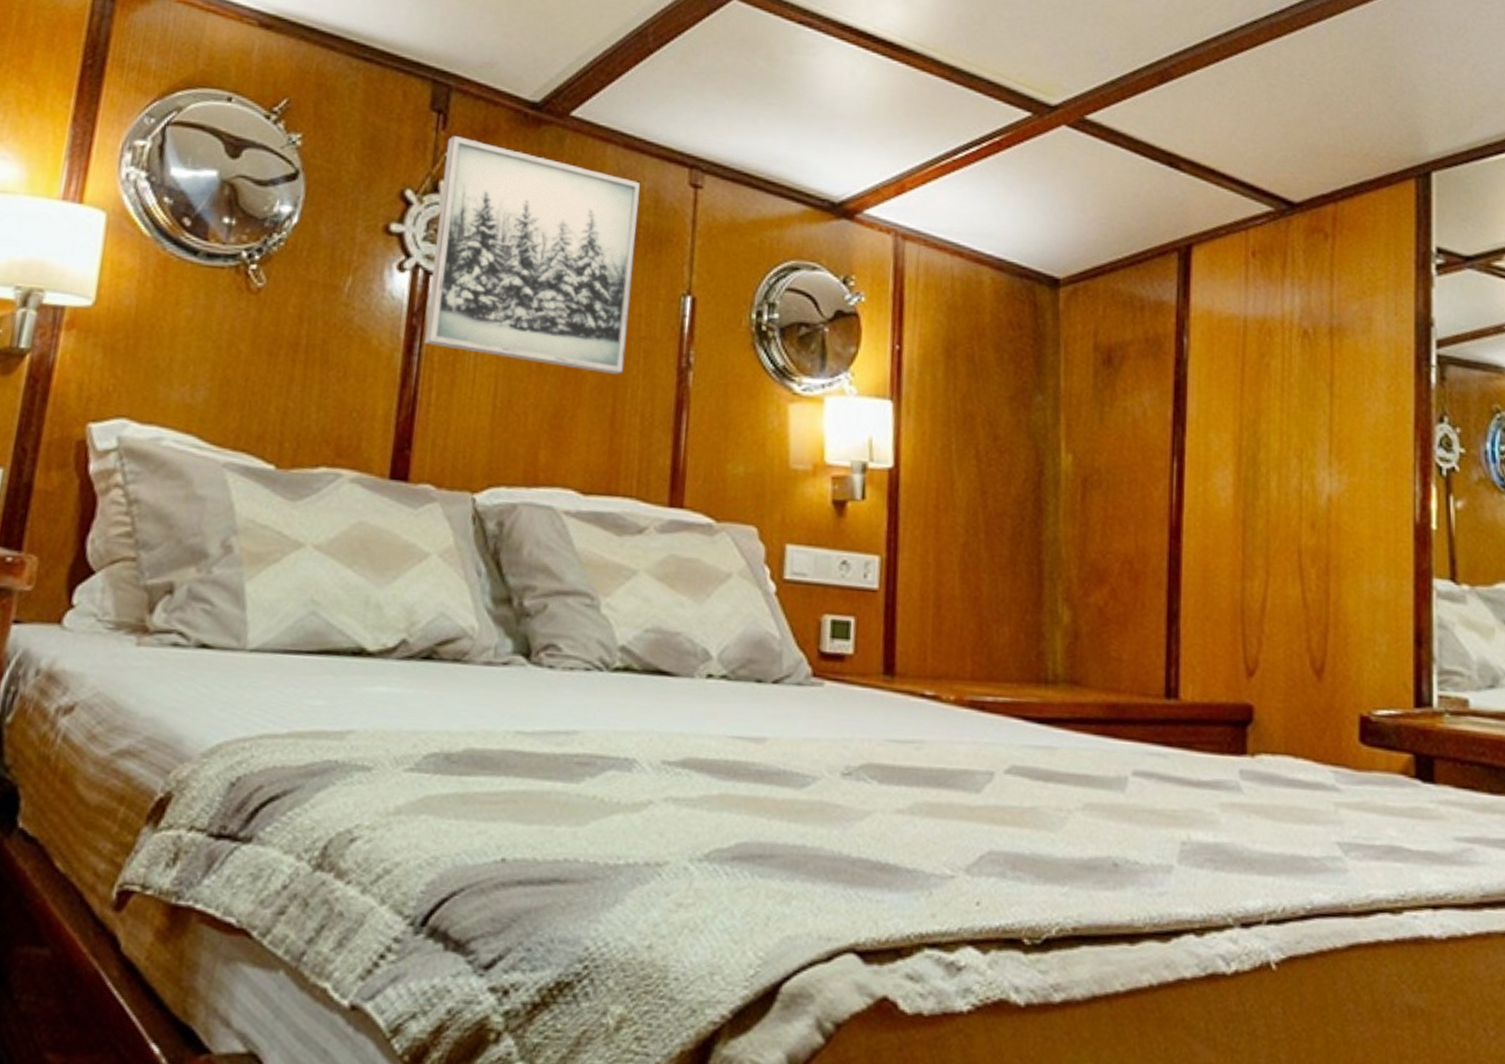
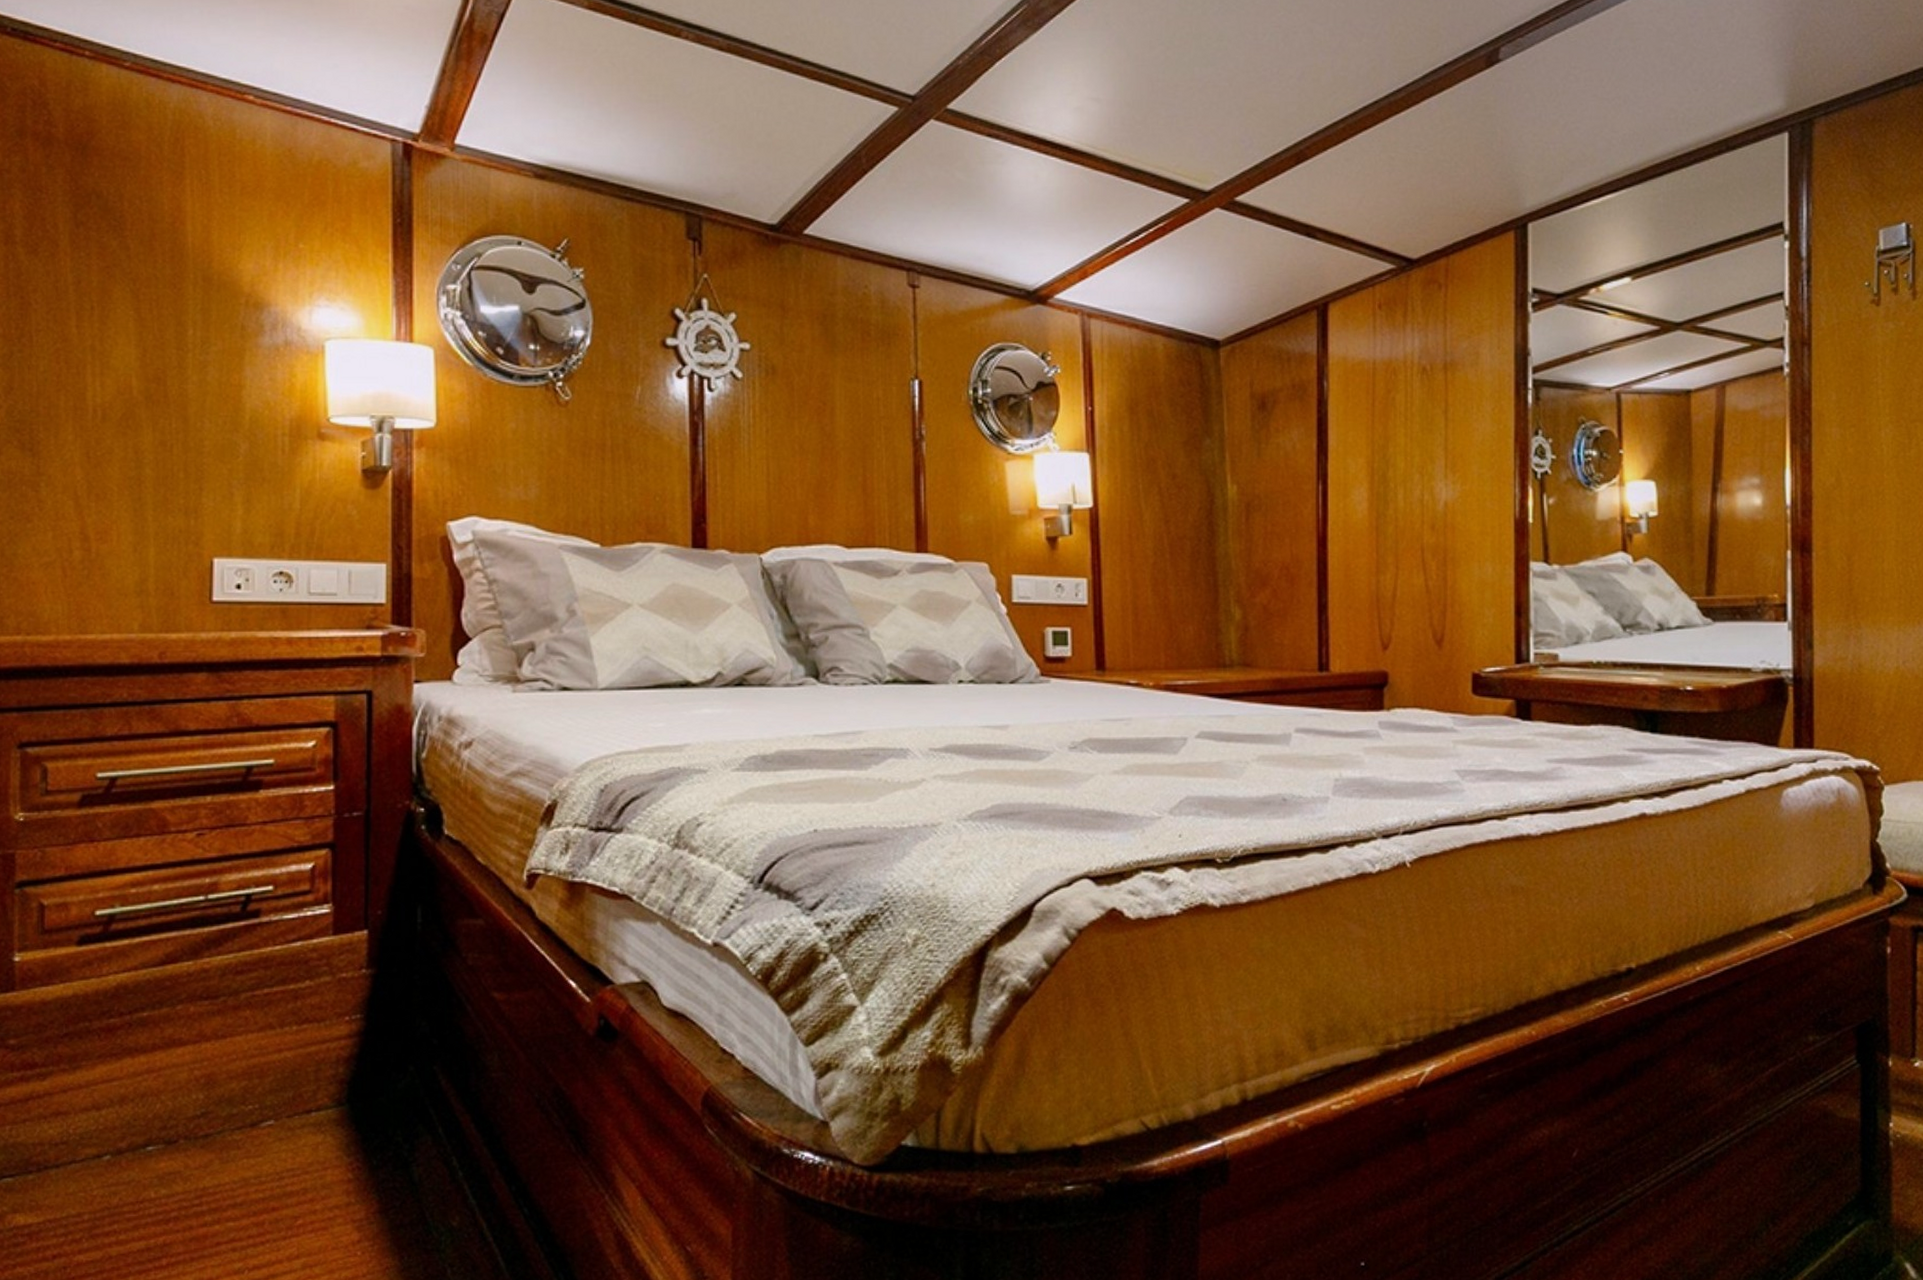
wall art: present [425,135,641,375] -> none [704,258,869,450]

